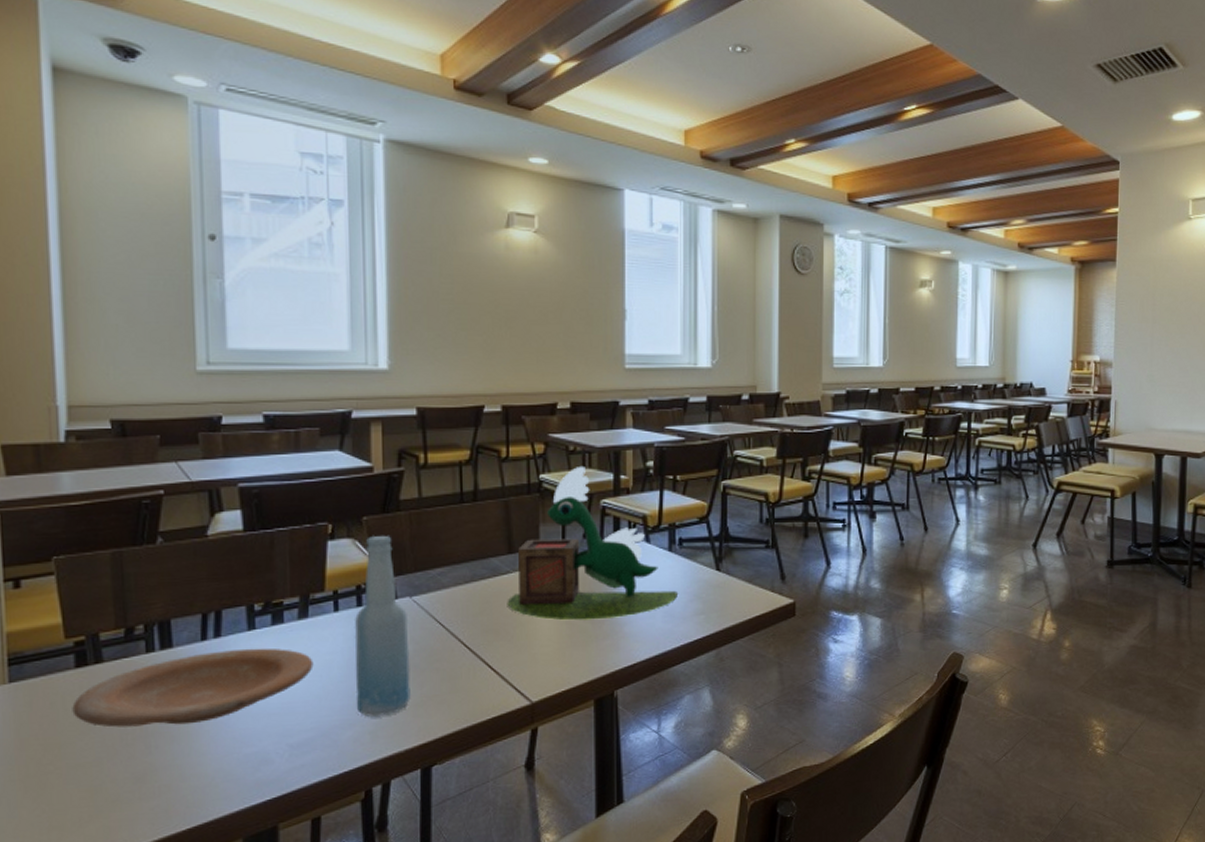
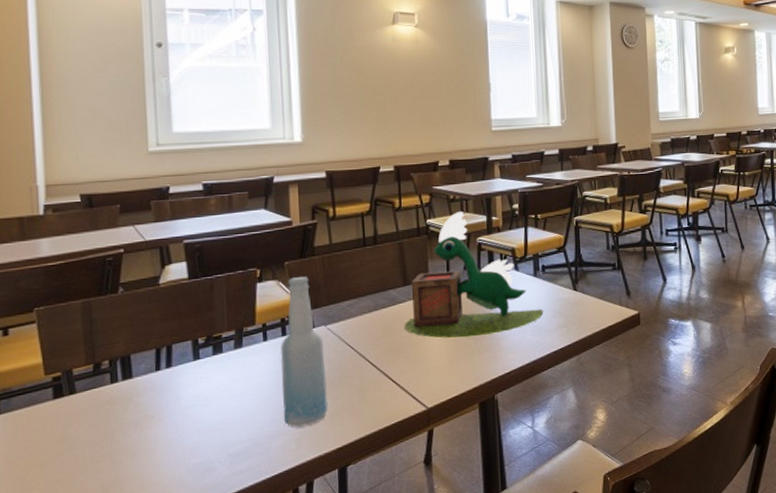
plate: present [72,648,314,728] -> none [51,374,248,447]

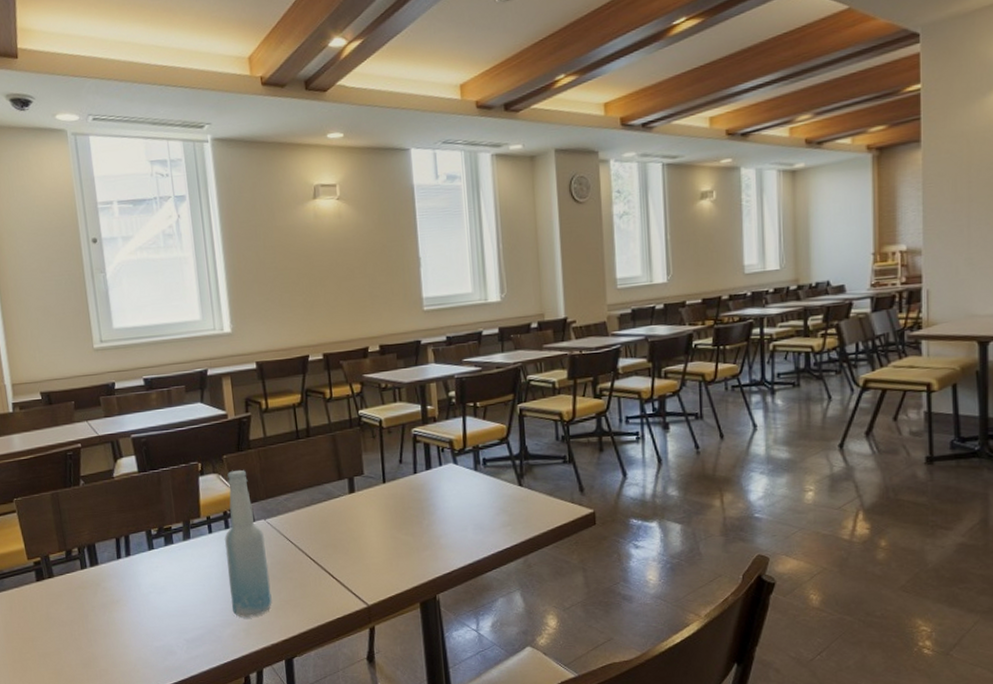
plant pot: present [404,211,543,338] -> none [341,400,485,535]

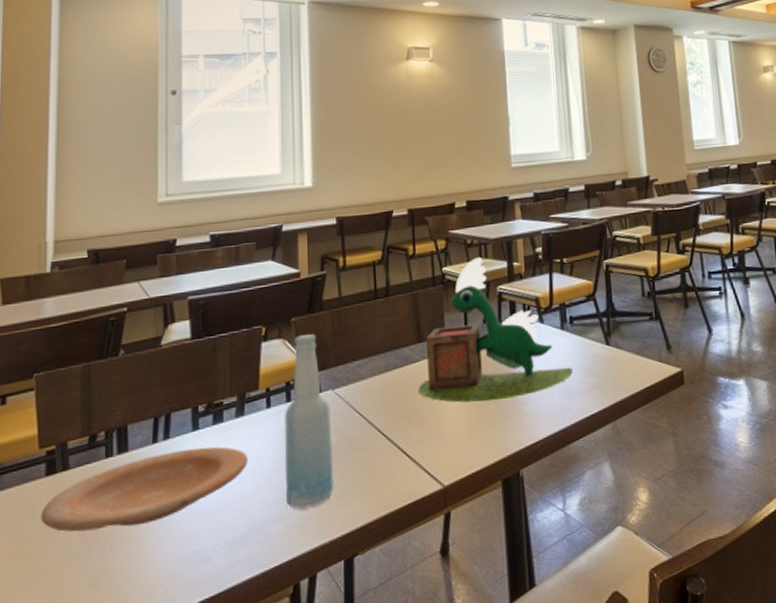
plate: none [37,563,198,626] -> present [40,446,248,532]
plant pot: none [341,400,485,535] -> present [418,256,572,403]

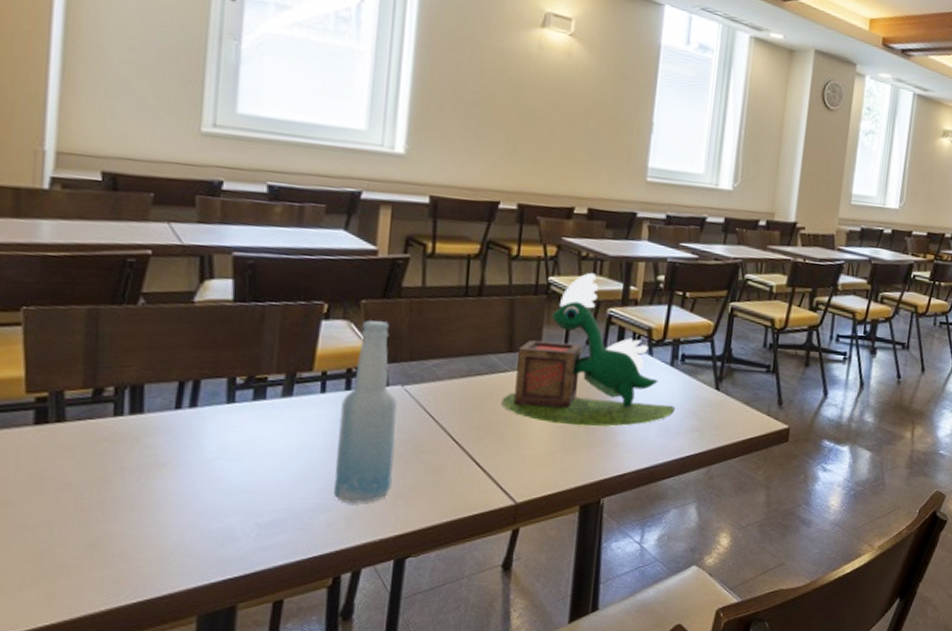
plate: present [40,446,248,532] -> none [25,421,293,494]

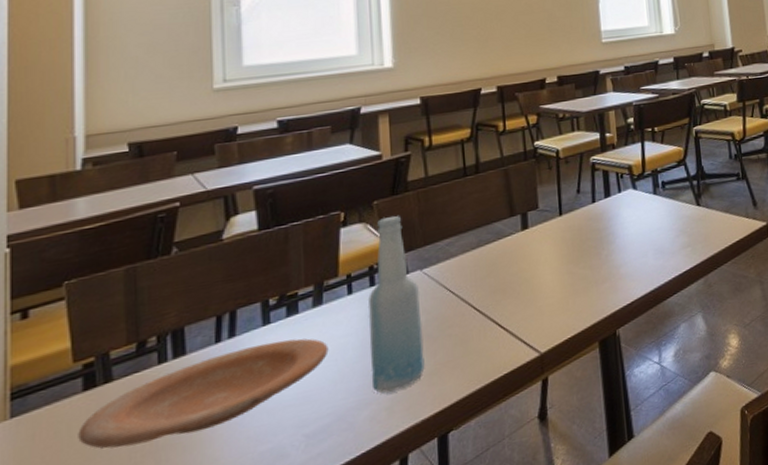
plate: none [25,421,293,494] -> present [78,338,329,449]
plant pot: present [501,272,675,427] -> none [512,129,665,273]

